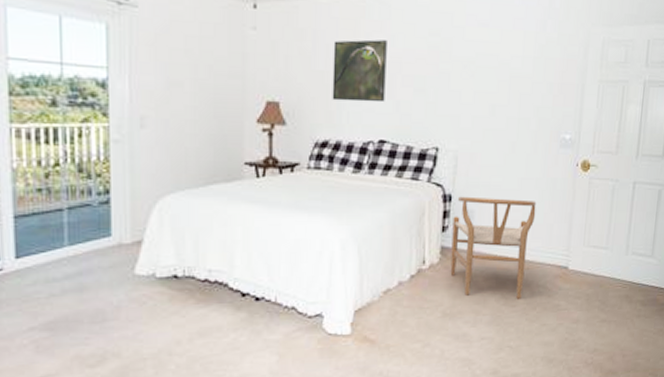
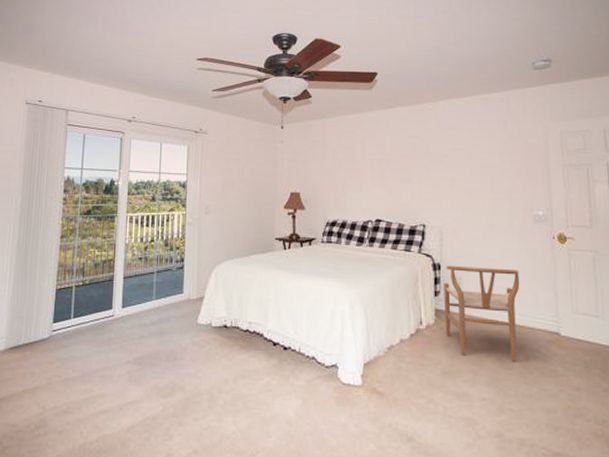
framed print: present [332,39,387,103] -> none [338,144,379,190]

